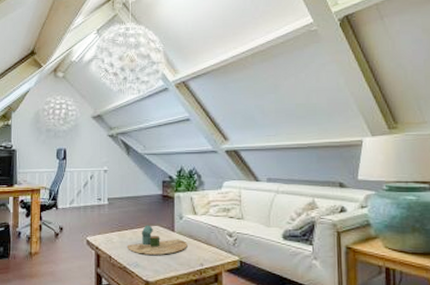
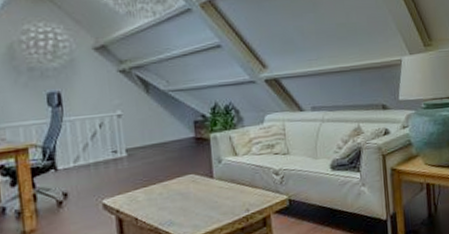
decorative tray: present [127,225,188,255] -> none [156,174,230,210]

